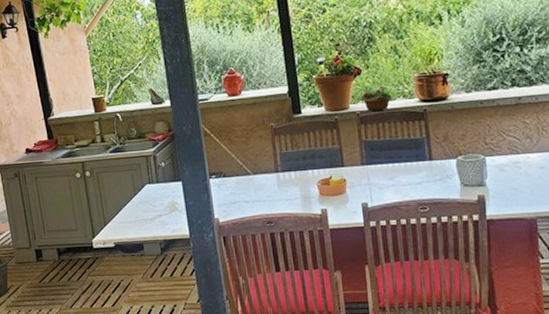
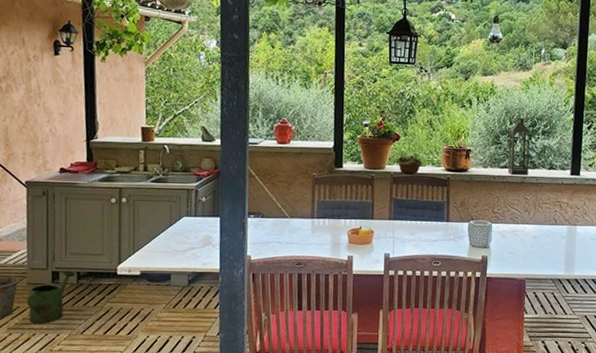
watering can: none [18,247,56,300] -> present [26,270,75,324]
lantern: none [493,14,524,98] -> present [507,108,530,176]

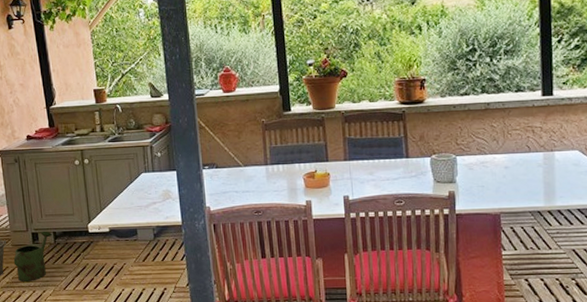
succulent planter: present [396,153,422,174] -> none [345,89,373,111]
lantern: present [507,108,530,176] -> none [466,27,492,103]

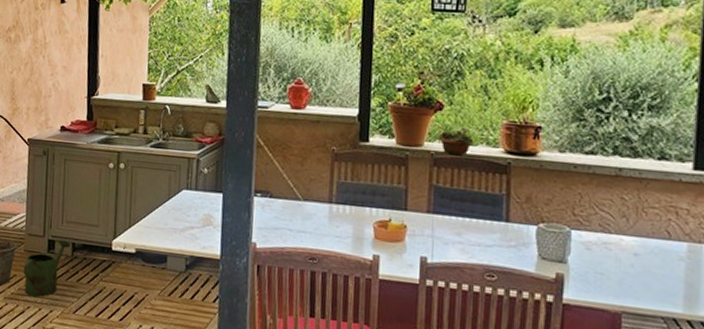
succulent planter: none [345,89,373,111] -> present [437,128,473,155]

